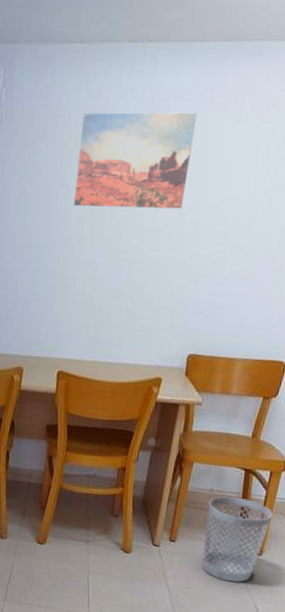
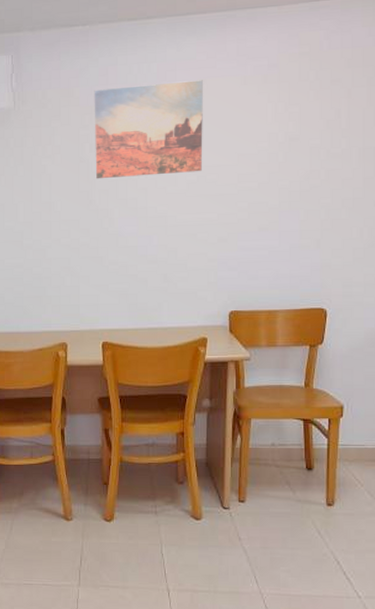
wastebasket: present [201,496,273,583] -> none [272,449,338,537]

